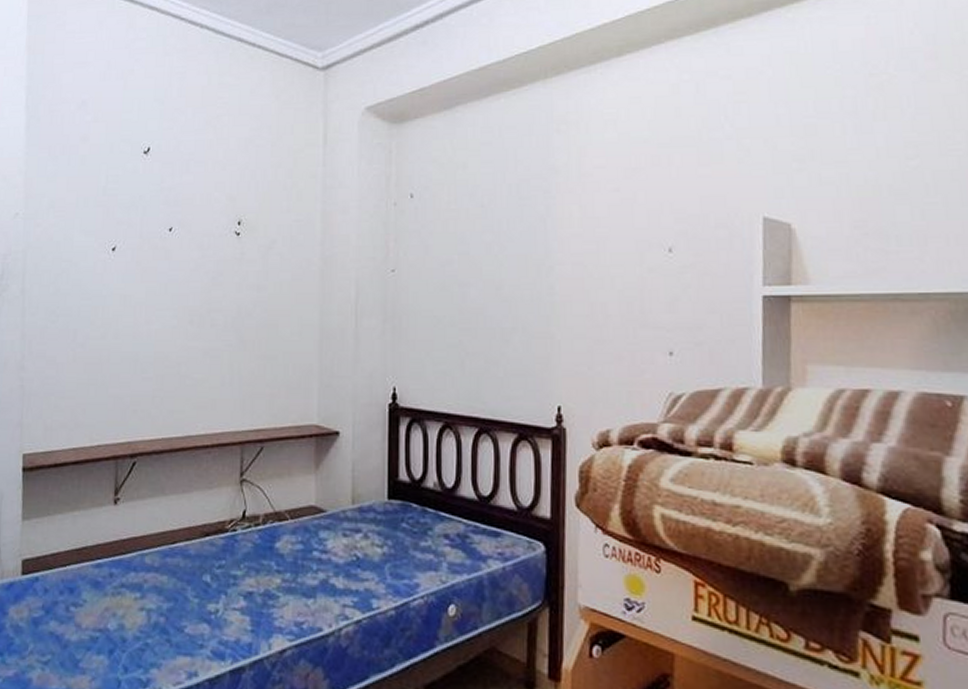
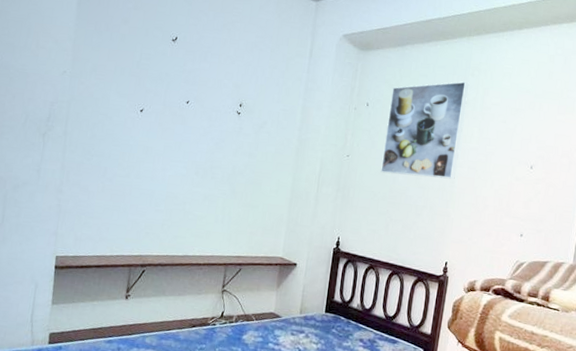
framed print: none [442,141,556,288] -> present [381,81,470,180]

